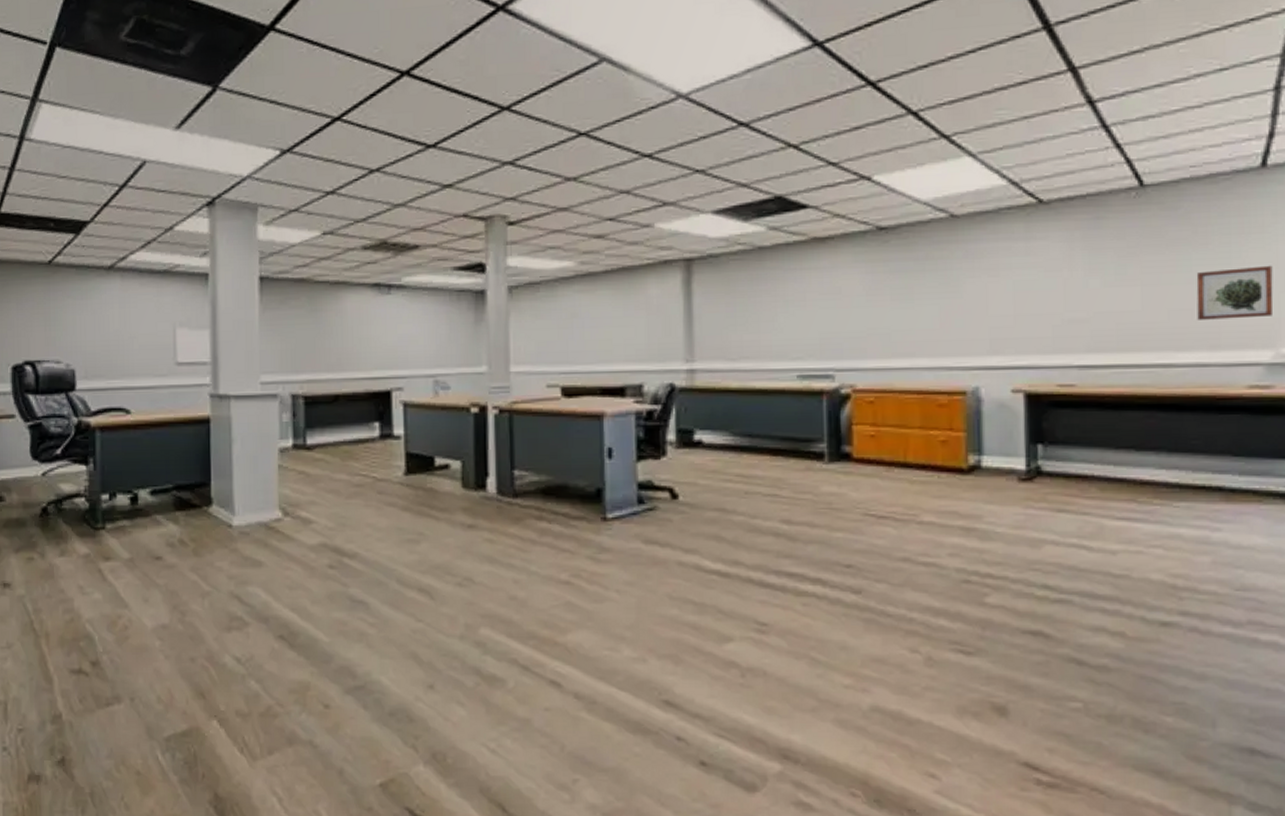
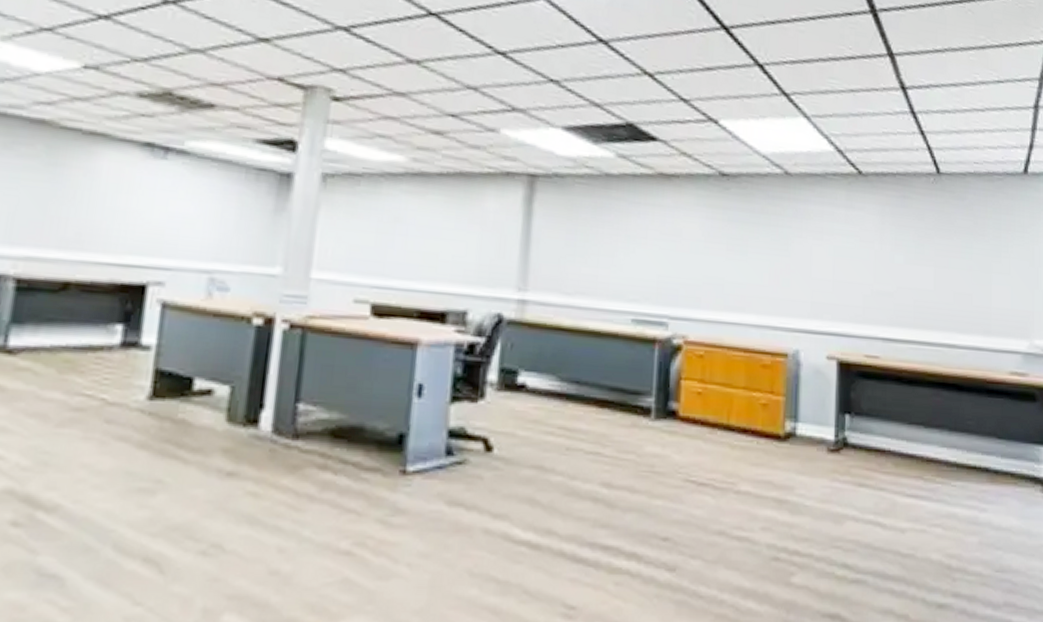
wall art: present [1196,265,1274,320] -> none [975,260,1030,309]

